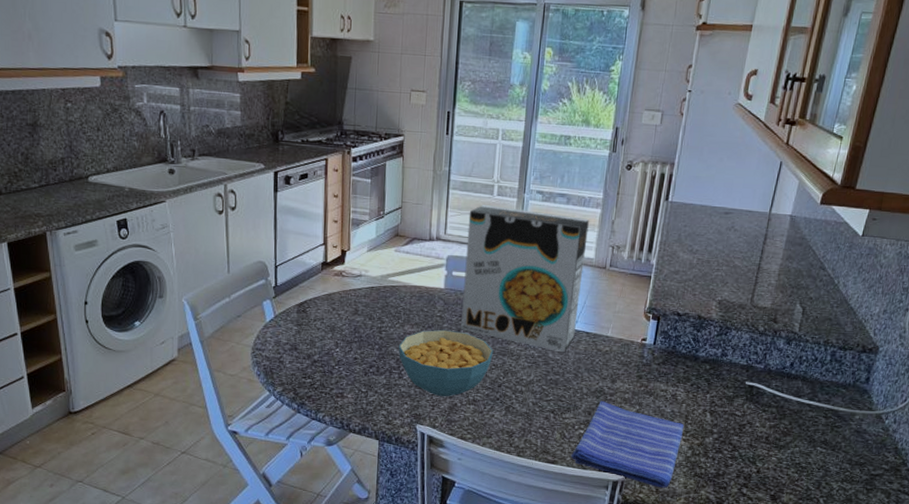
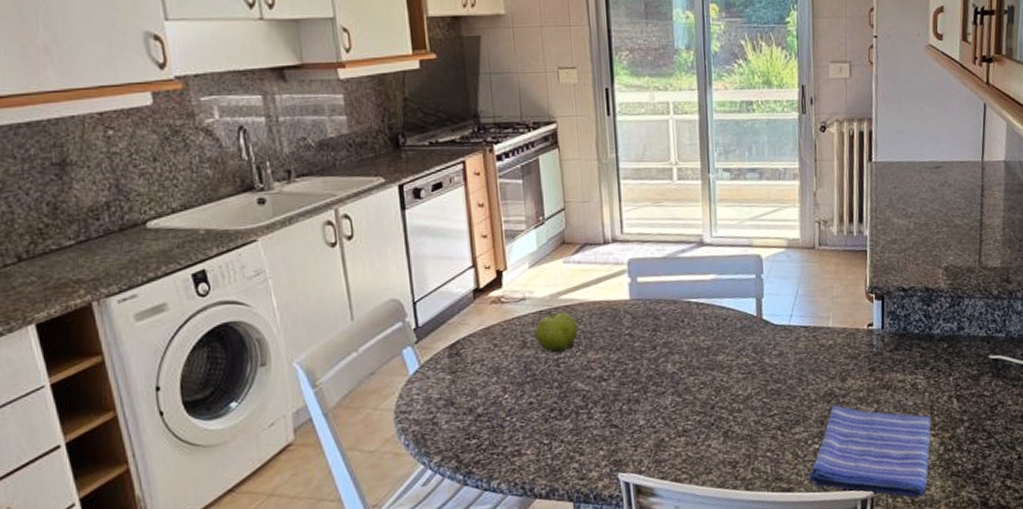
fruit: none [365,288,399,323] -> present [535,311,578,354]
cereal bowl: present [398,329,494,397] -> none [582,349,700,433]
cereal box: present [461,204,589,353] -> none [647,191,792,355]

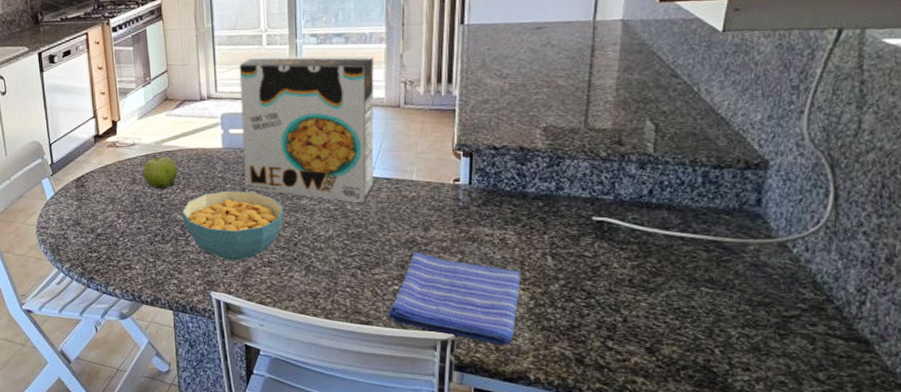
cereal bowl: none [582,349,700,433] -> present [181,190,284,261]
cereal box: none [647,191,792,355] -> present [239,55,374,203]

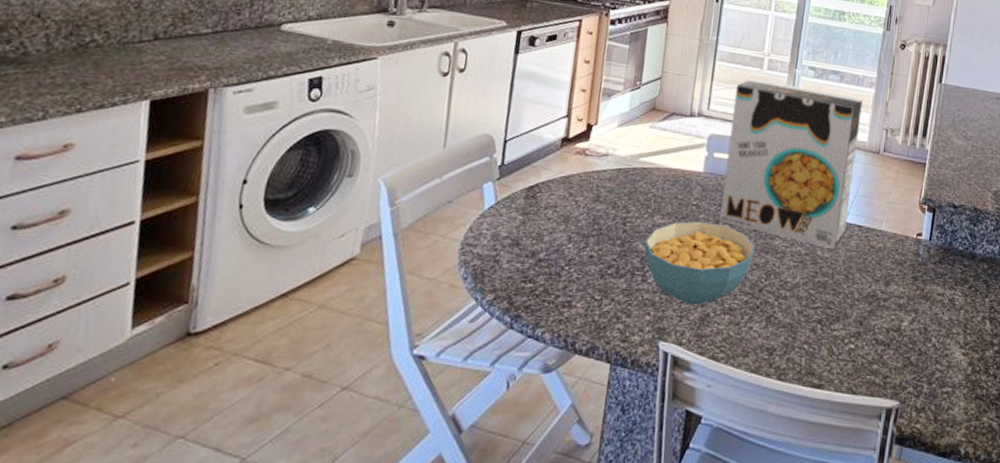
fruit: present [142,155,178,190] -> none [609,170,650,212]
dish towel: present [387,251,521,345] -> none [839,307,963,415]

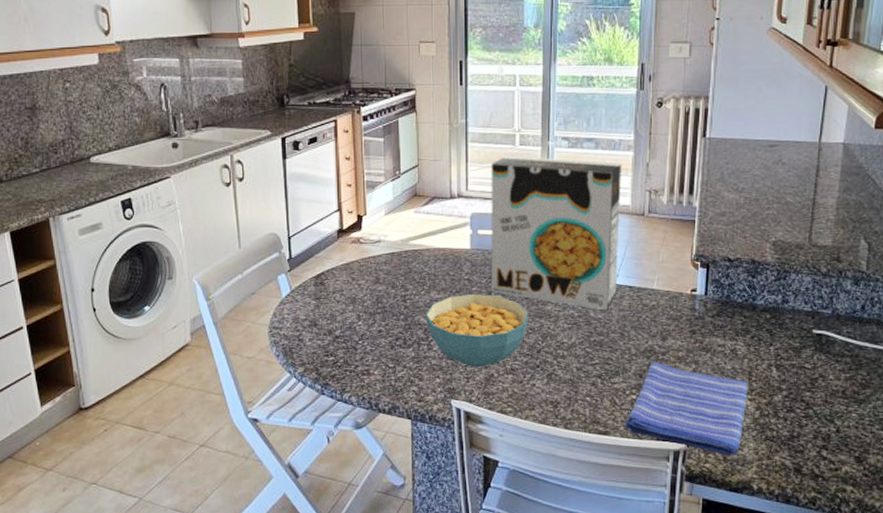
dish towel: none [839,307,963,415] -> present [624,361,749,456]

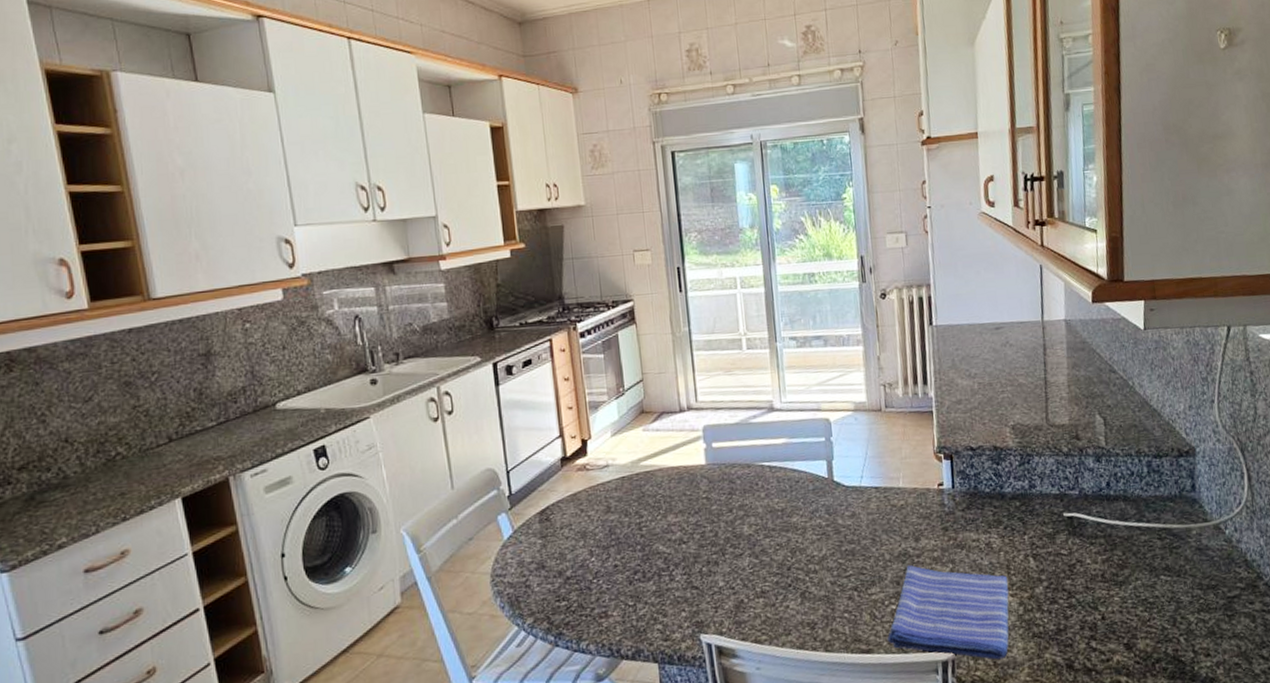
cereal bowl: present [425,293,529,368] -> none [663,512,775,595]
cereal box: present [491,155,621,311] -> none [719,358,863,516]

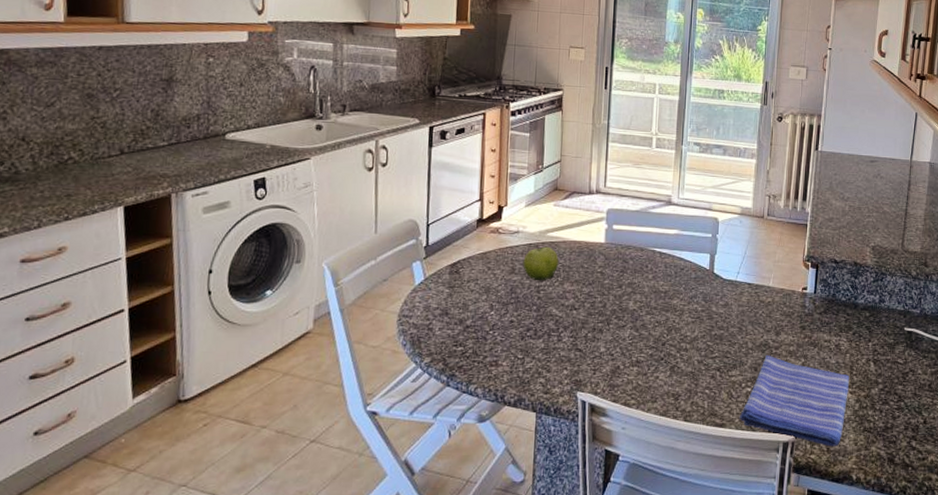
fruit: none [618,477,658,518] -> present [523,245,559,281]

